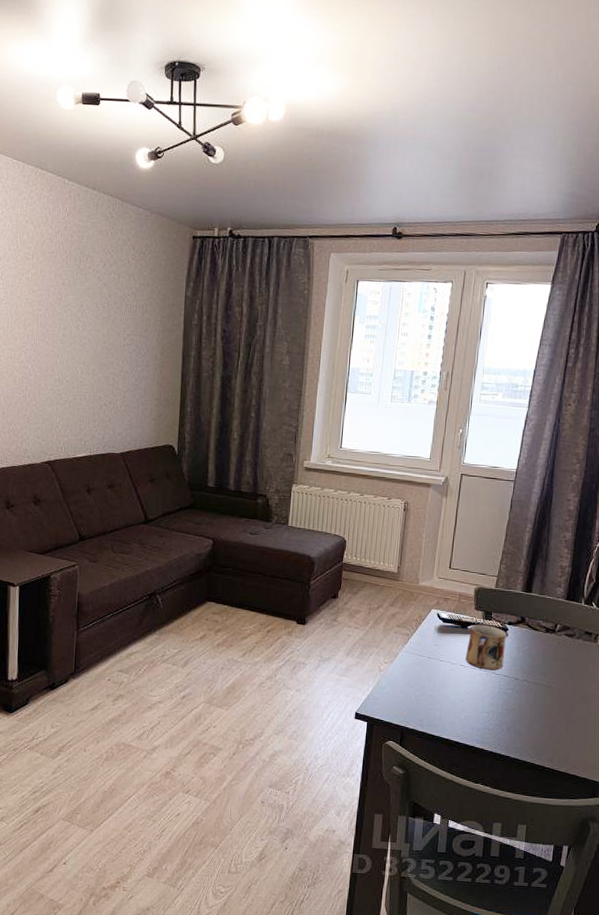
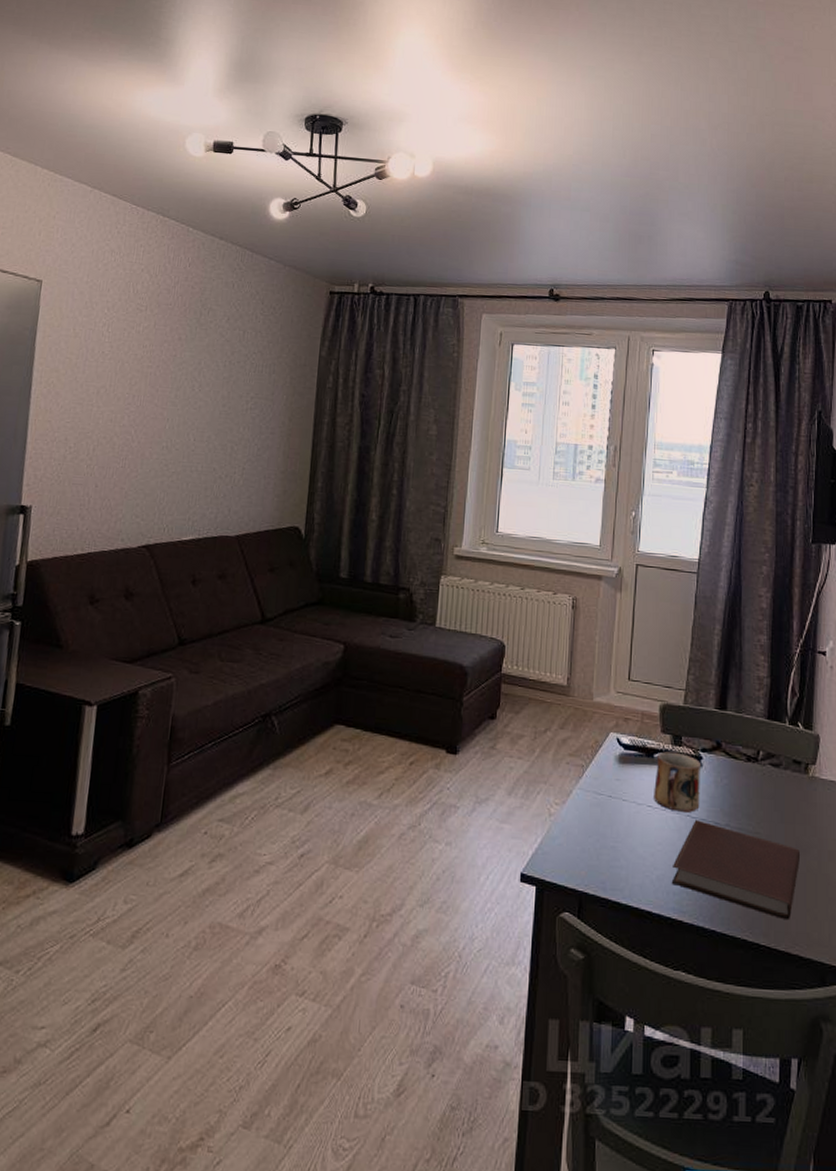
notebook: none [476,676,585,751] -> present [671,820,801,921]

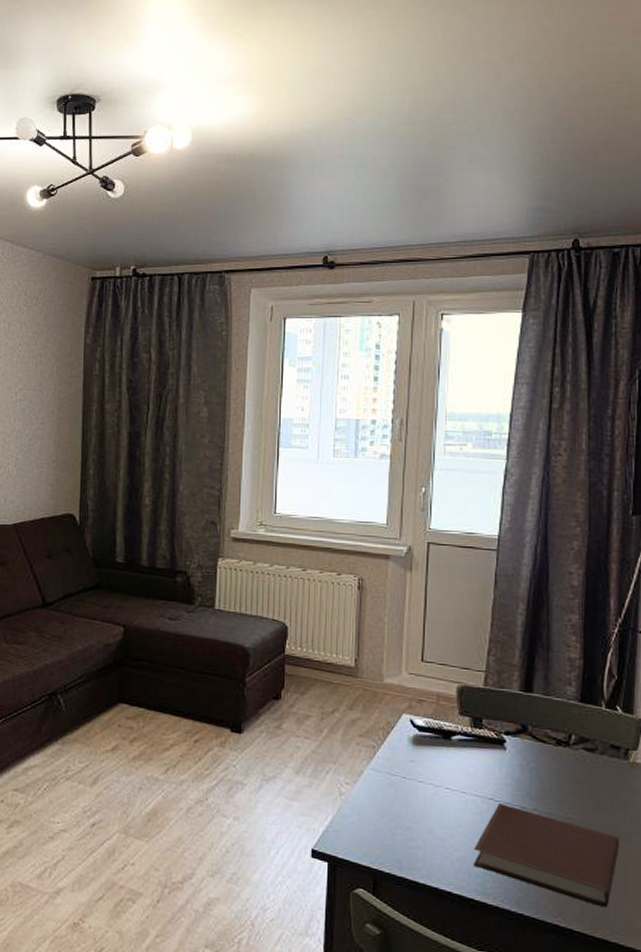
mug: present [654,751,702,813] -> none [452,734,505,796]

